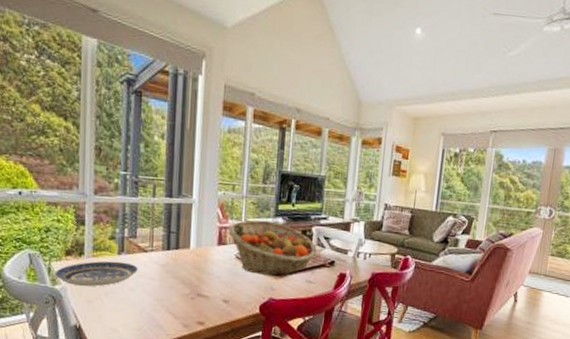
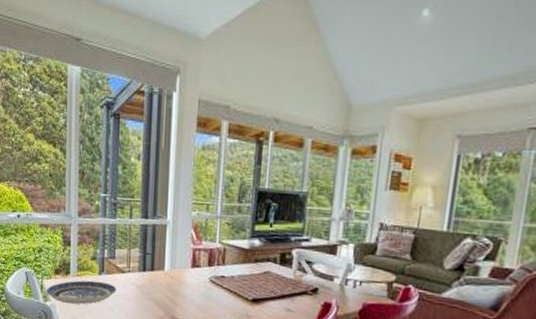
fruit basket: present [228,220,317,276] -> none [202,241,298,302]

